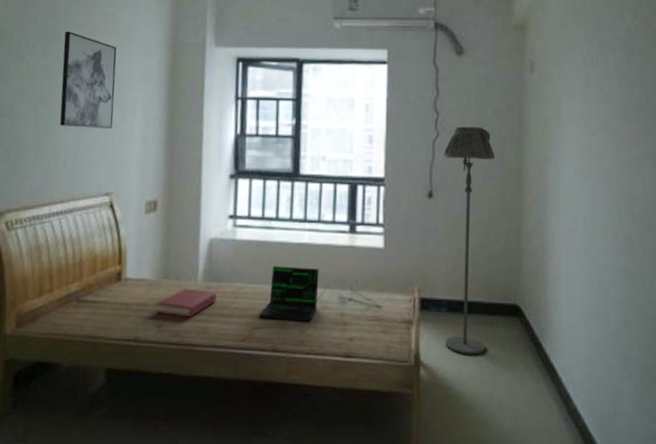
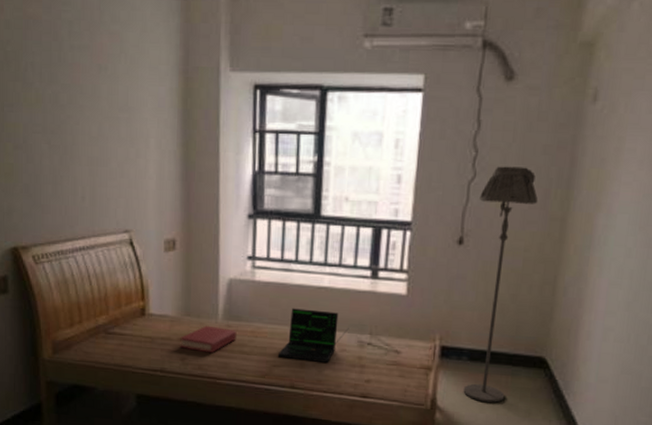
wall art: present [60,31,117,129] -> none [71,54,128,163]

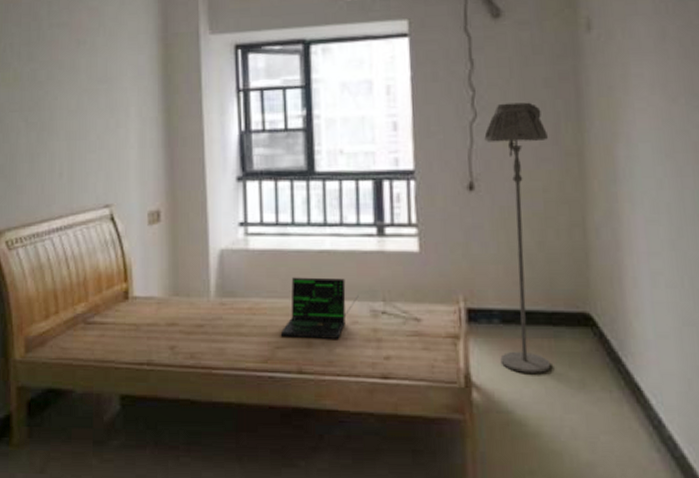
hardback book: present [180,325,237,354] -> none [168,305,232,338]

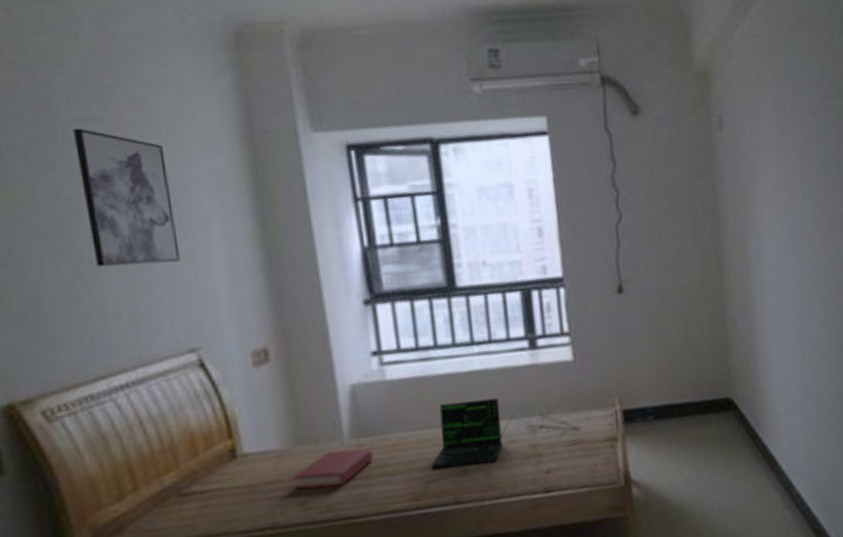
wall art: none [49,31,107,136] -> present [73,128,181,267]
hardback book: none [168,305,232,338] -> present [293,448,373,490]
floor lamp: present [484,102,551,375] -> none [630,201,701,463]

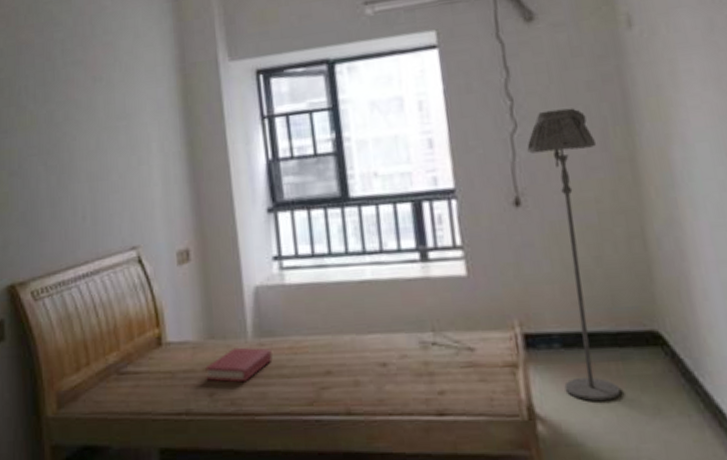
wall art: present [73,128,181,267] -> none [64,70,129,178]
laptop: present [431,398,515,470] -> none [324,309,406,377]
floor lamp: none [630,201,701,463] -> present [527,108,621,402]

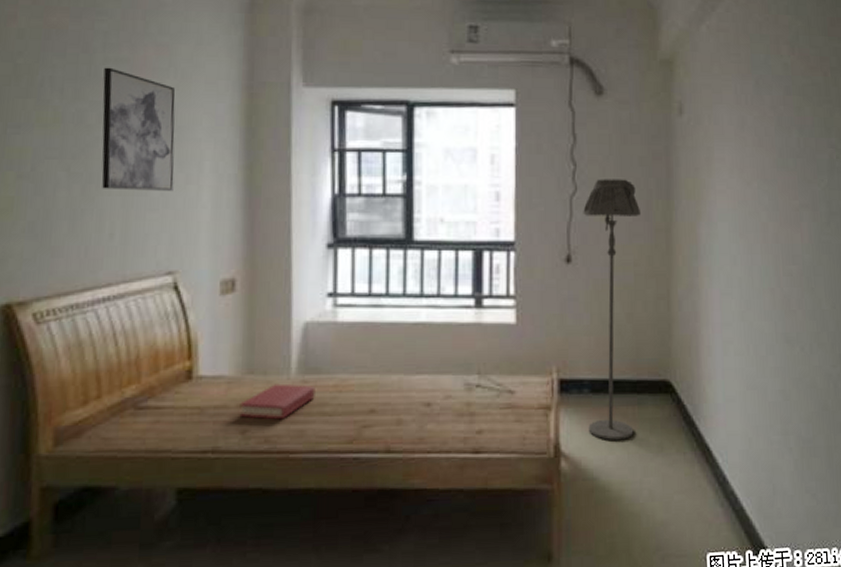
wall art: none [64,70,129,178] -> present [101,67,176,191]

